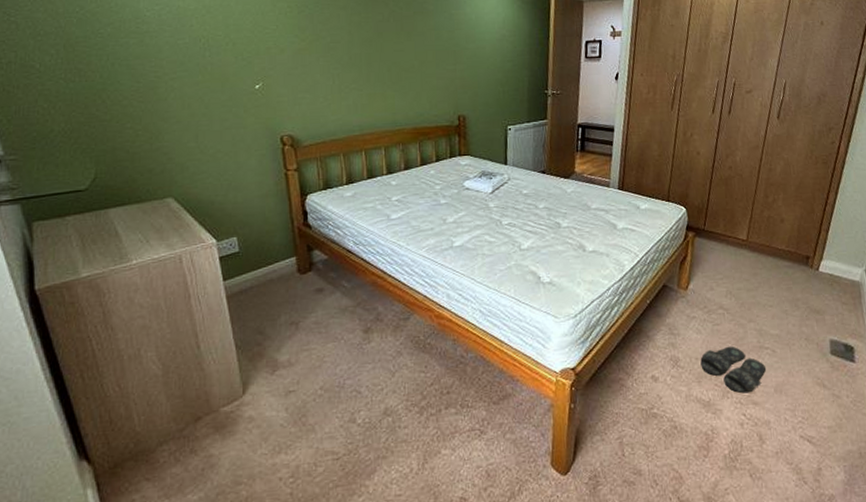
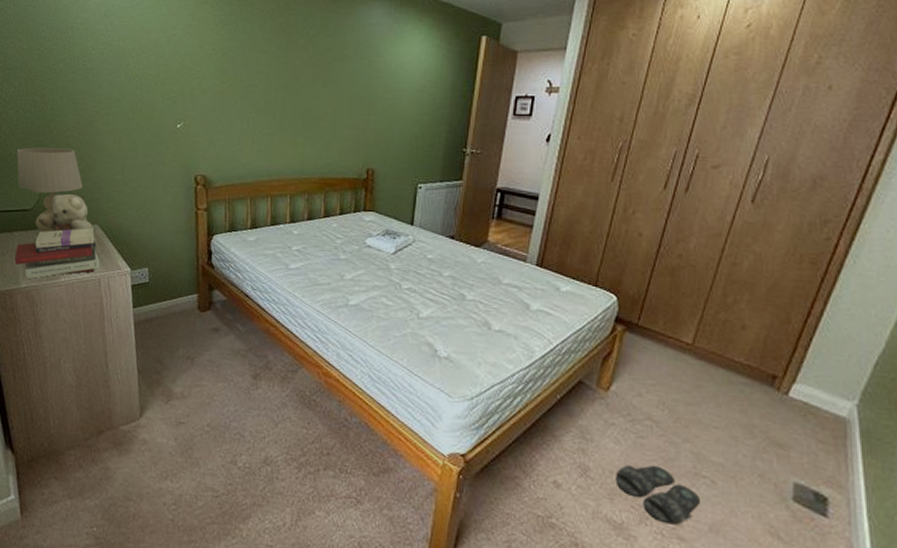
table lamp: none [61,119,149,213] -> present [17,147,83,233]
books: none [70,201,180,266] -> present [15,227,101,278]
teddy bear: none [93,167,174,225] -> present [34,193,98,249]

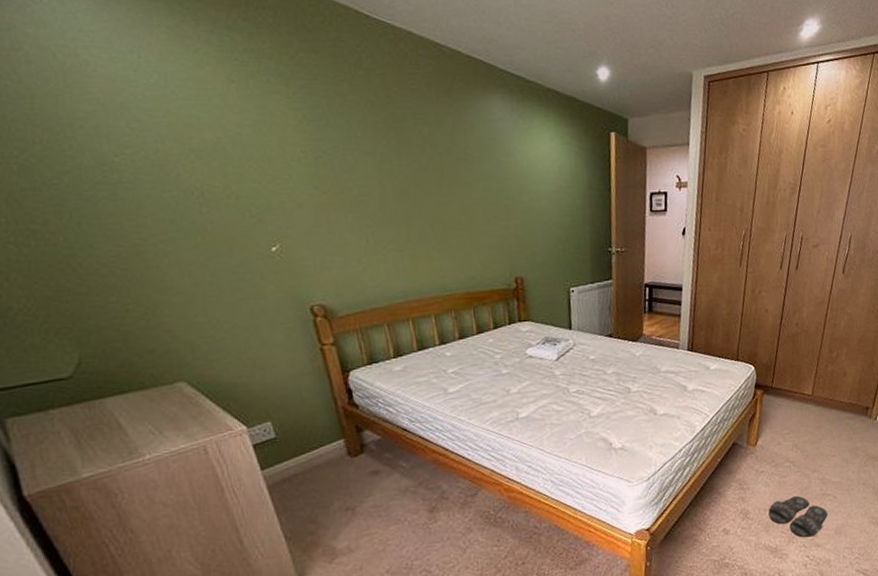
books: present [15,227,101,278] -> none [59,386,202,465]
table lamp: present [17,147,83,233] -> none [22,291,148,404]
teddy bear: present [34,193,98,249] -> none [85,348,191,417]

